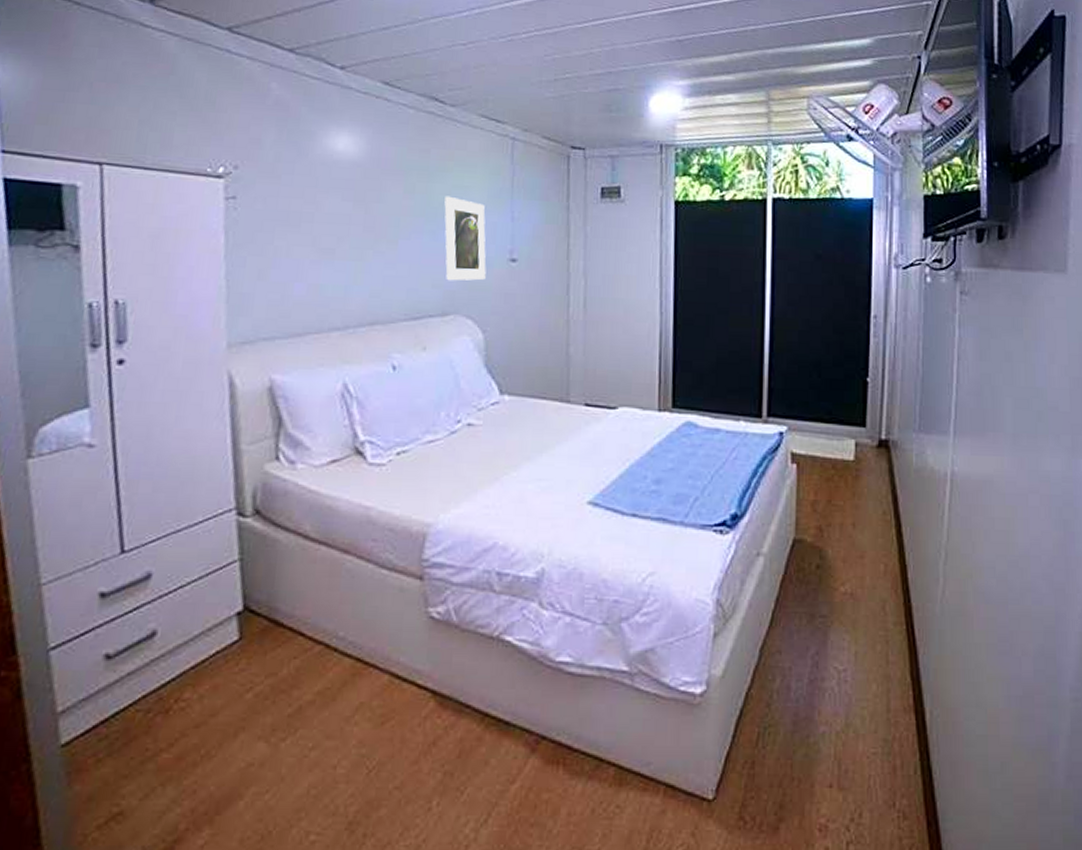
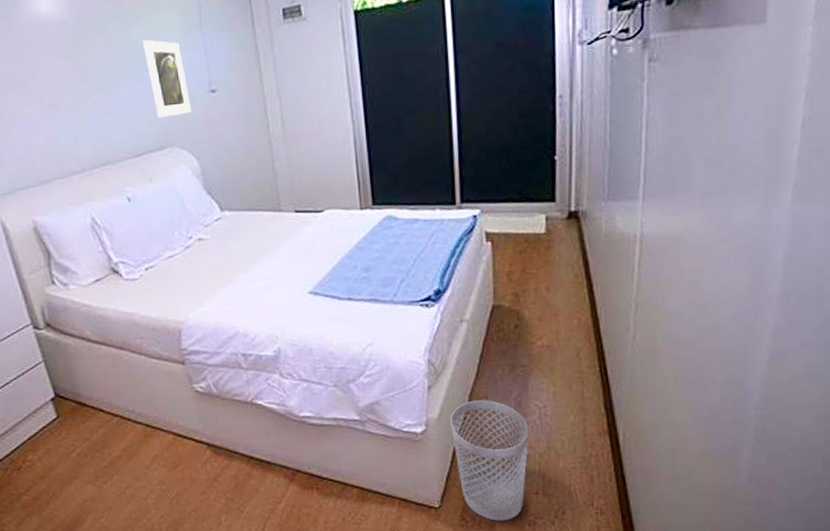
wastebasket: none [736,656,826,823] -> present [450,400,529,521]

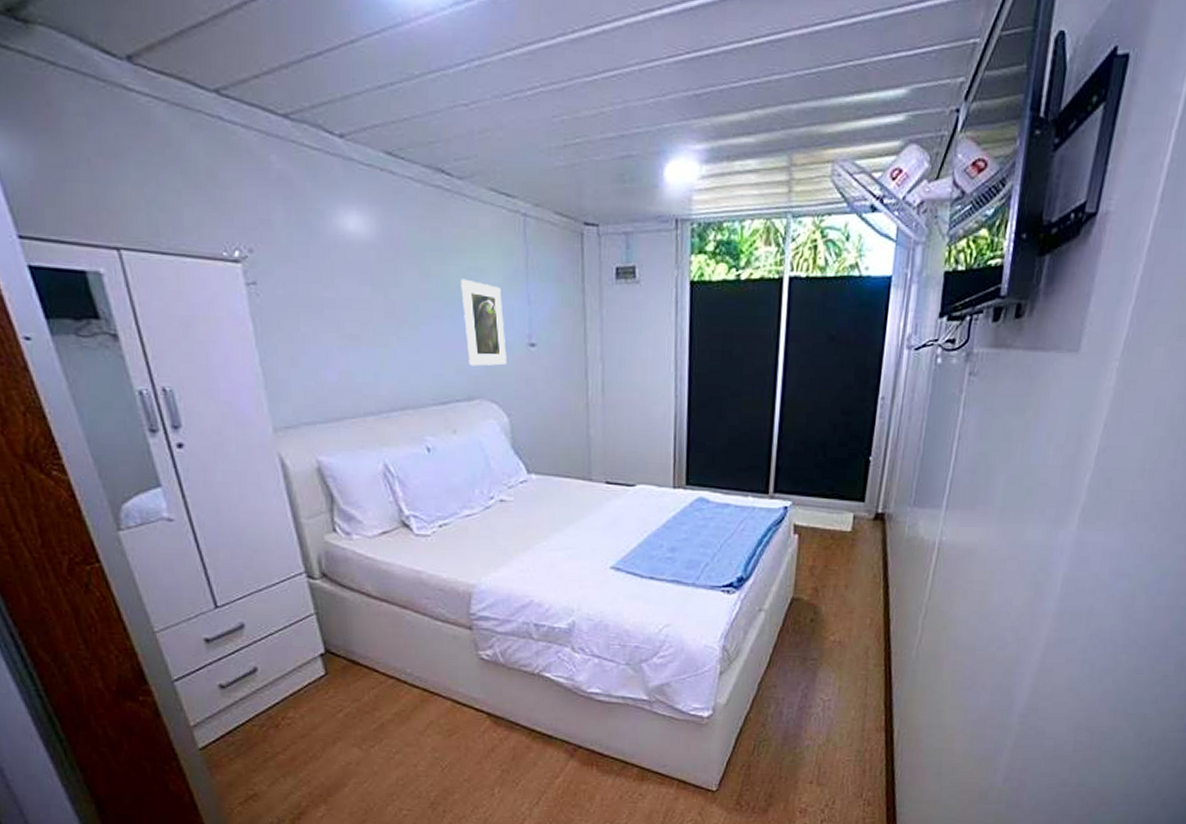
wastebasket: present [450,400,529,521] -> none [737,689,812,807]

